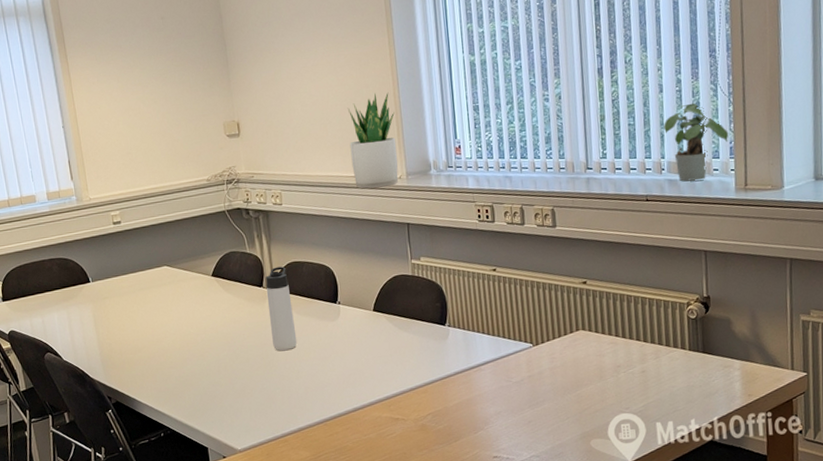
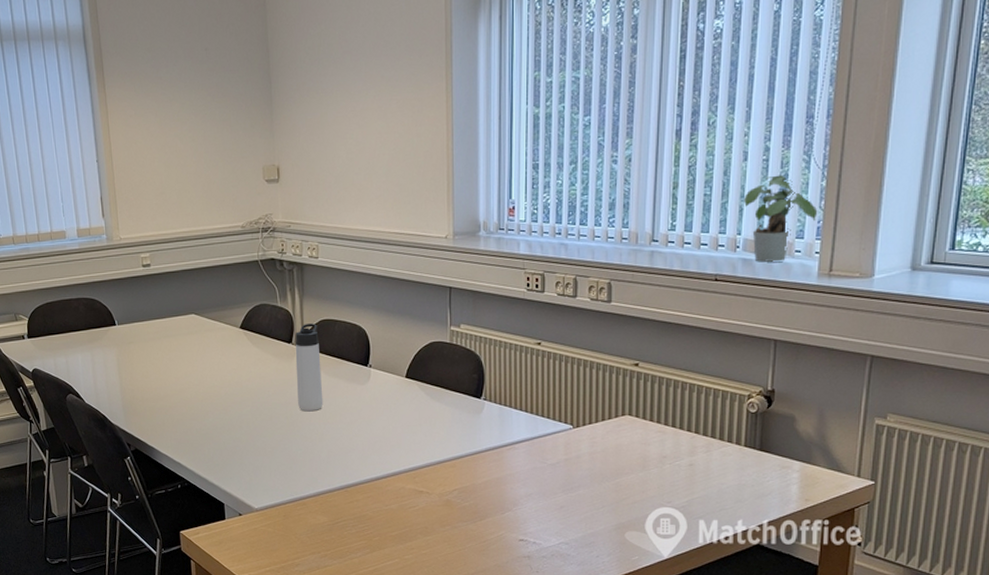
planter: present [347,92,399,189] -> none [395,143,446,247]

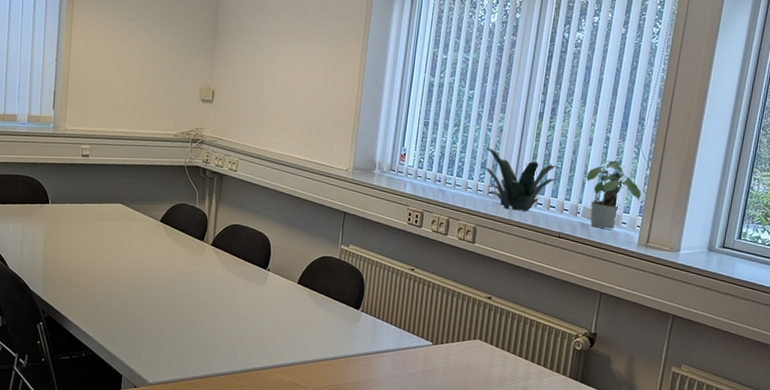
thermos bottle: present [295,323,323,412] -> none [201,226,228,303]
plant: none [612,183,704,256] -> present [483,147,556,212]

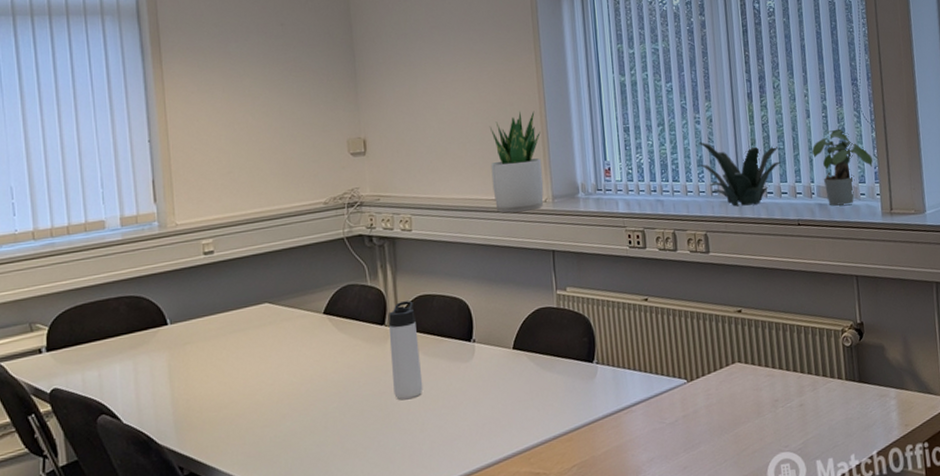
thermos bottle: none [201,226,228,303] -> present [388,301,423,400]
planter: none [306,91,354,176] -> present [489,111,544,213]

